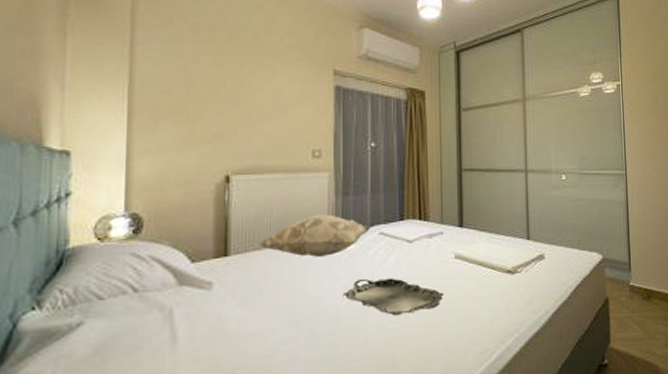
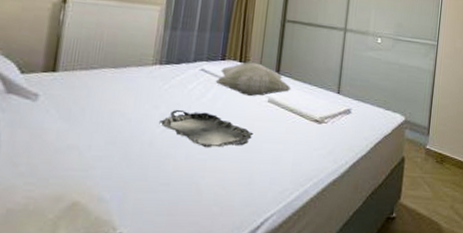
decorative pillow: present [260,213,371,257] -> none [87,43,194,84]
decorative pillow: none [396,218,478,254] -> present [215,62,291,97]

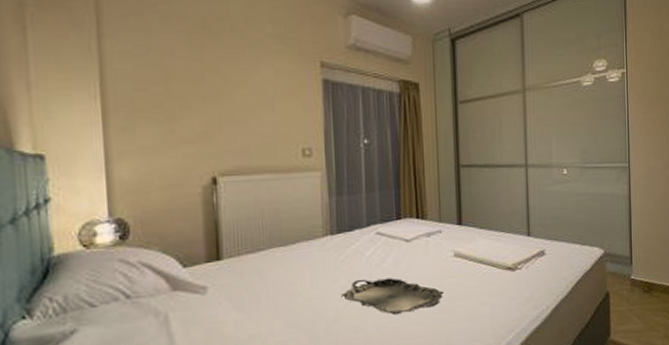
decorative pillow: present [215,62,291,97] -> none [394,216,477,253]

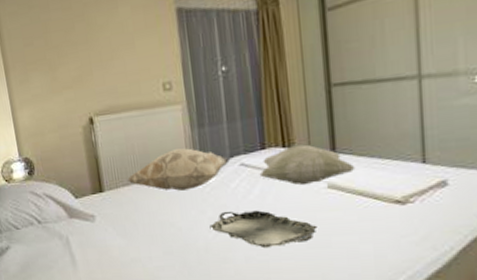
decorative pillow: none [253,214,367,259] -> present [127,147,231,191]
decorative pillow: none [394,216,477,253] -> present [259,144,355,185]

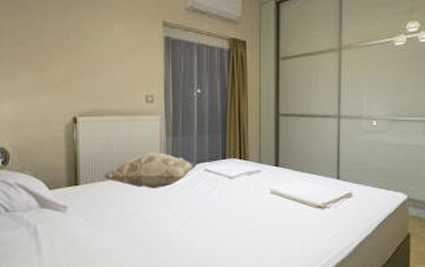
serving tray: present [209,210,318,249] -> none [174,208,261,241]
decorative pillow: present [259,144,355,185] -> none [219,158,292,189]

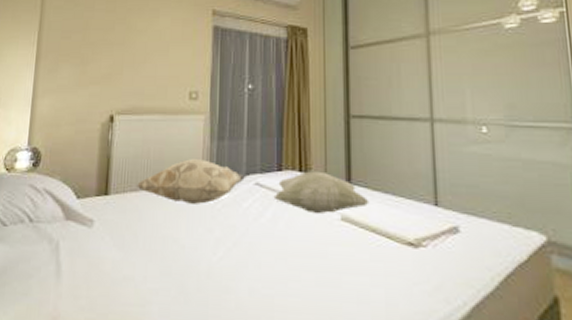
decorative pillow: none [219,158,292,189] -> present [273,171,369,213]

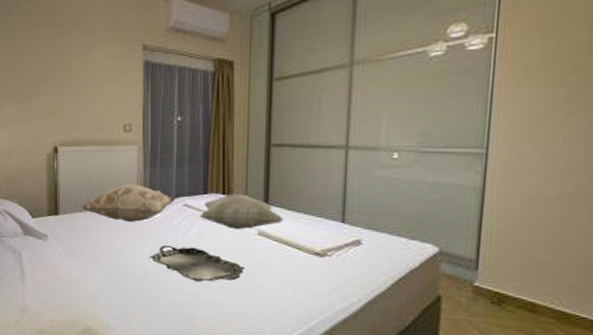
serving tray: none [215,234,328,281] -> present [150,246,245,283]

